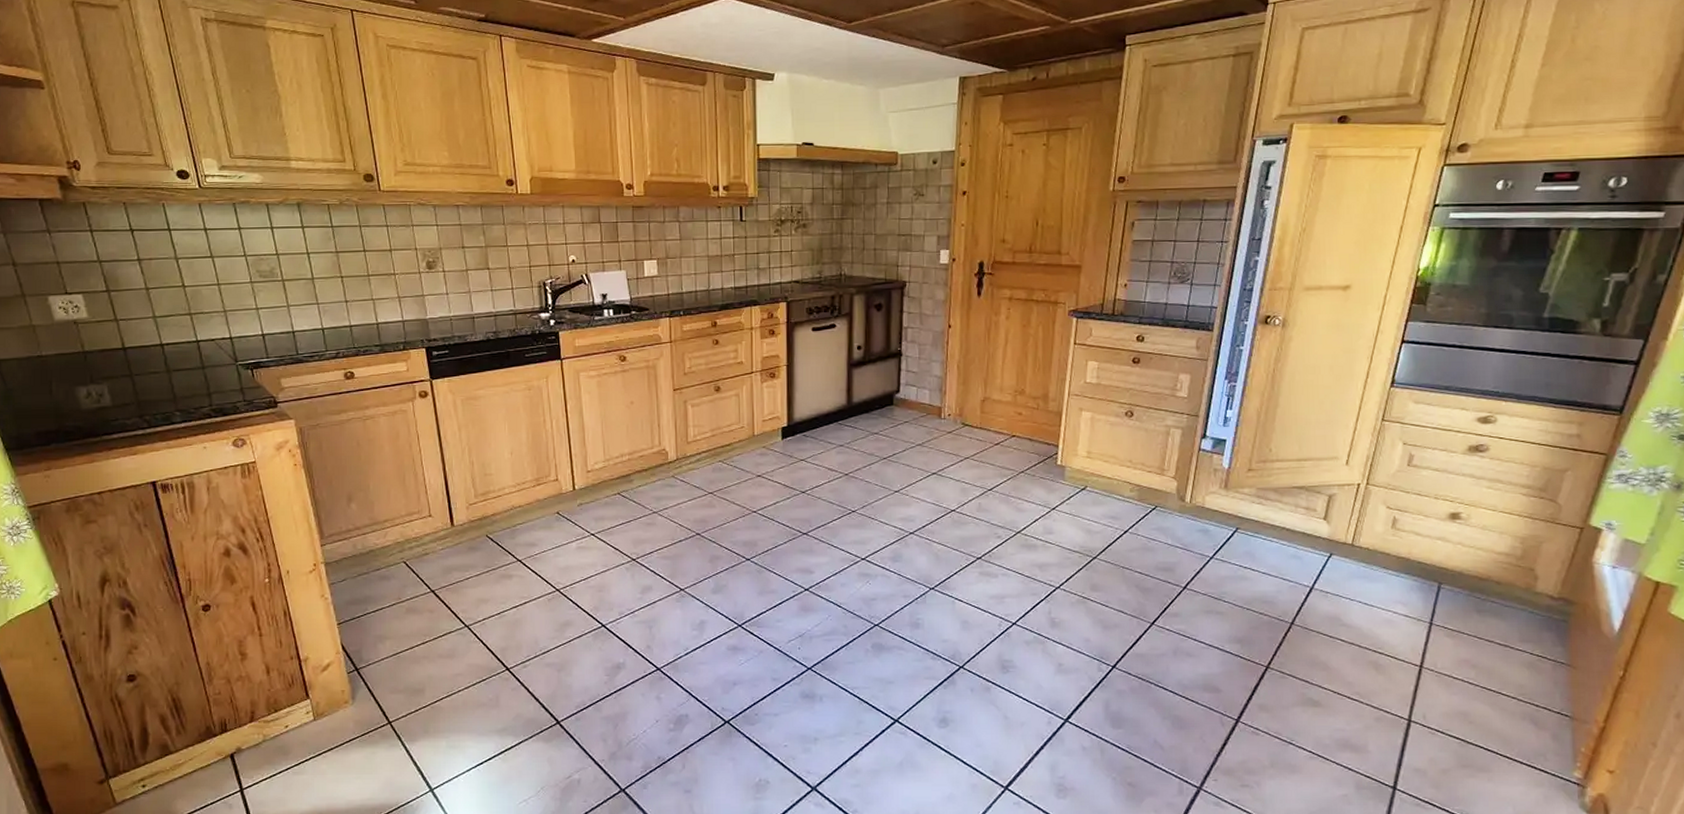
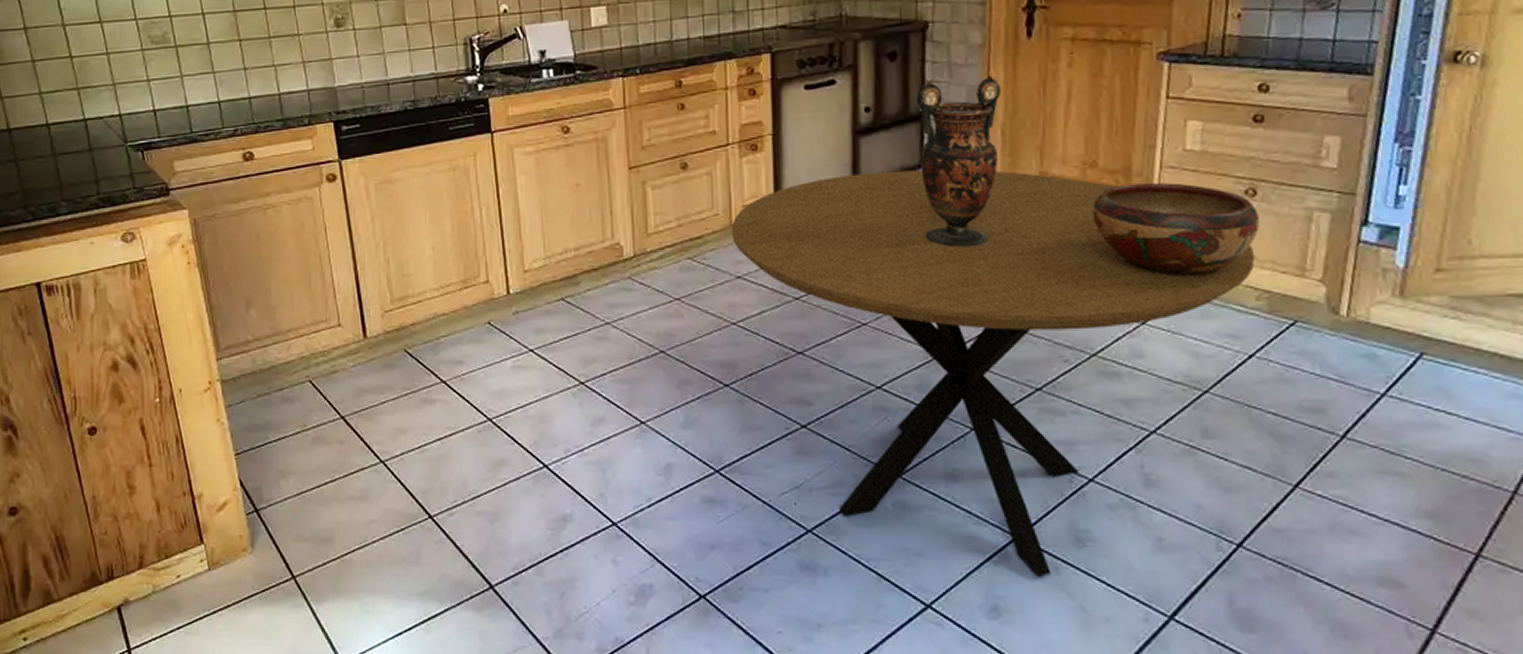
dining table: none [754,394,1131,695] -> present [732,170,1256,577]
vase: none [896,325,957,453] -> present [917,77,1001,248]
decorative bowl: none [1020,406,1135,474] -> present [1092,183,1261,276]

